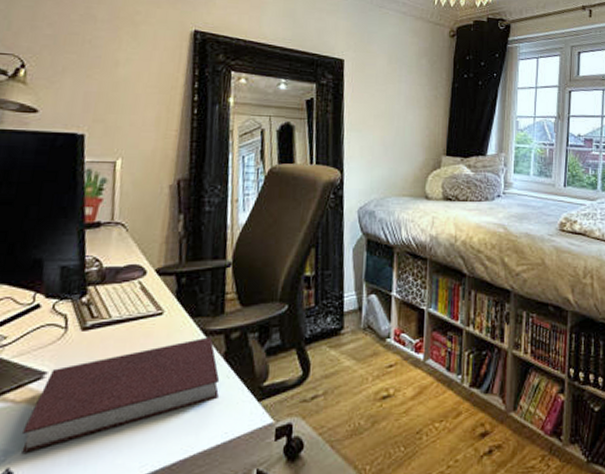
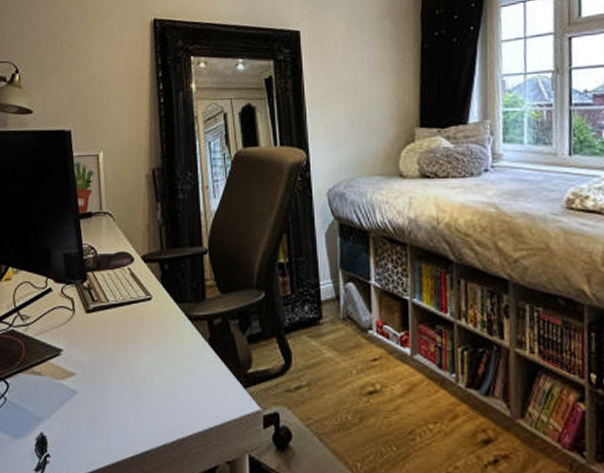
notebook: present [21,337,220,453] -> none [48,322,207,420]

